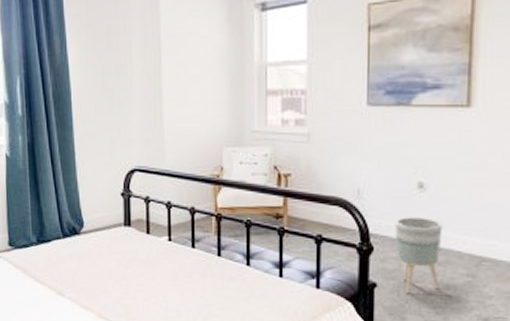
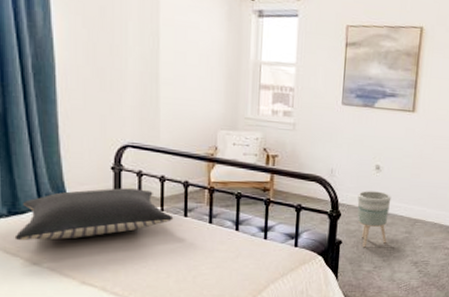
pillow: none [42,215,182,270] -> present [14,188,174,241]

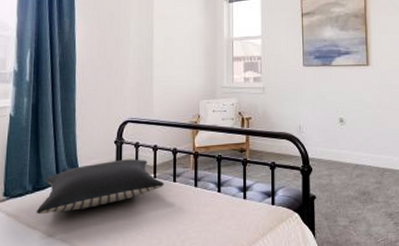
planter: present [357,191,392,248] -> none [326,143,359,202]

